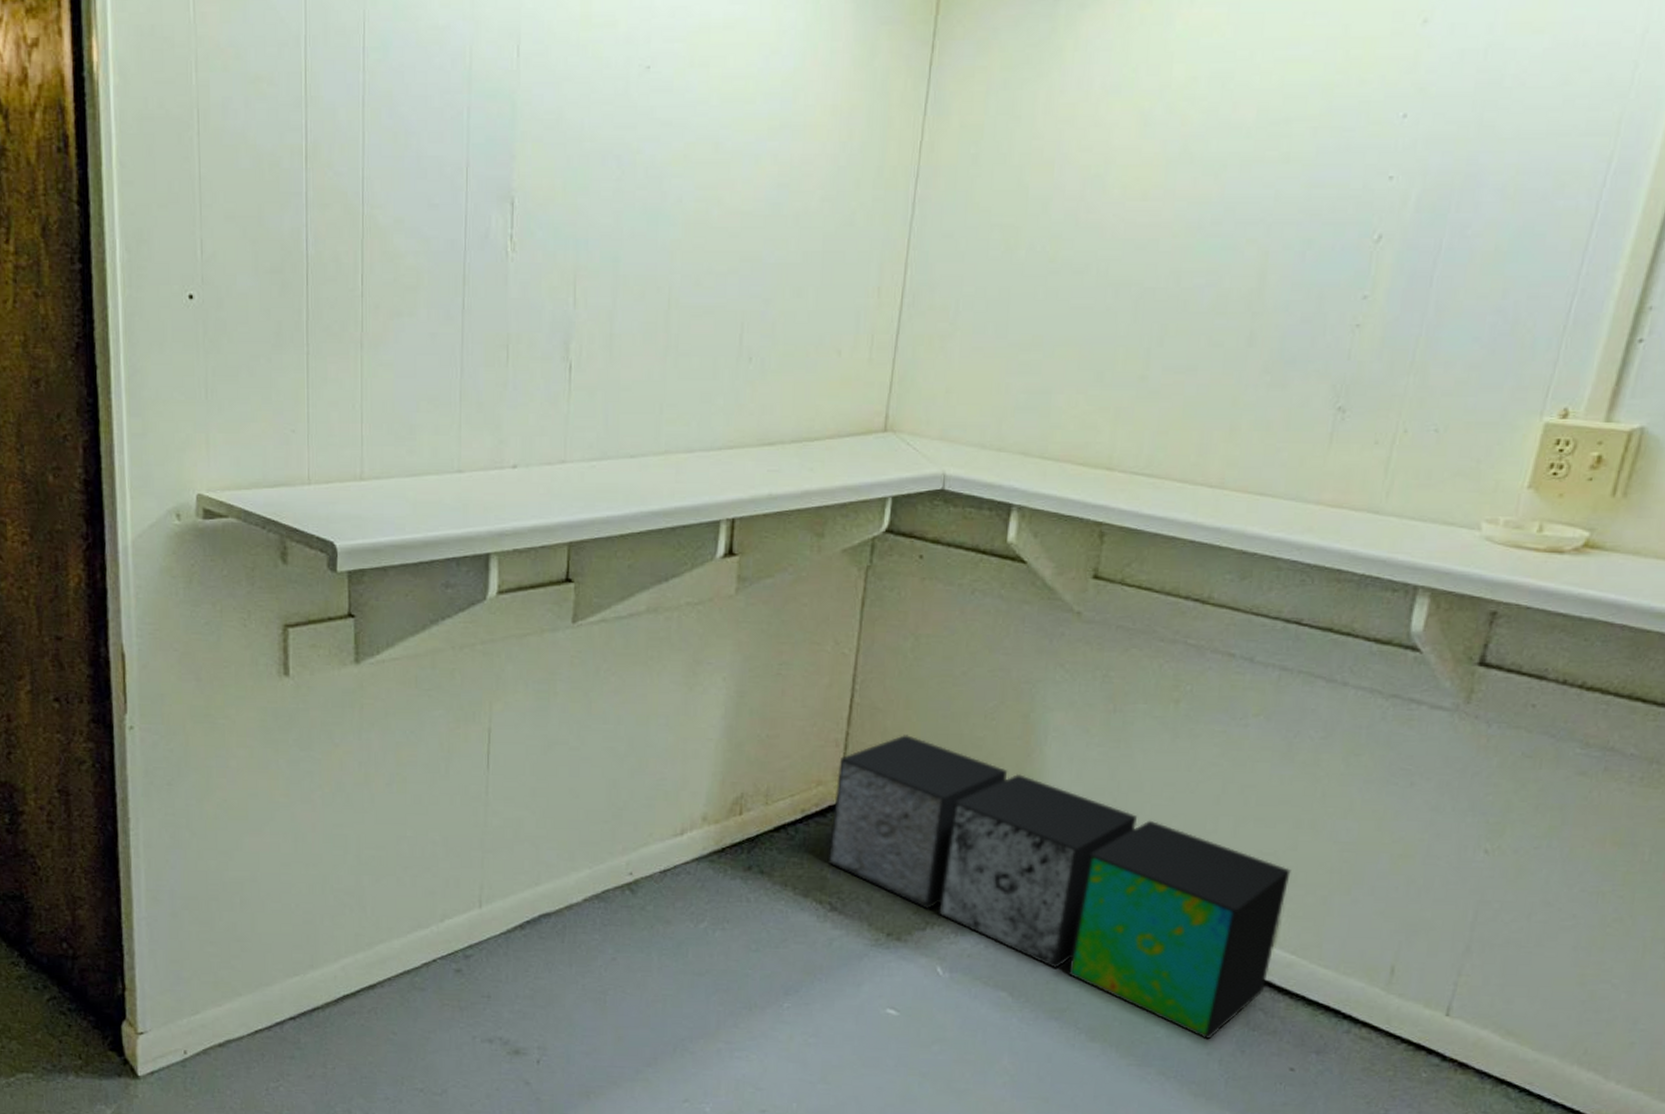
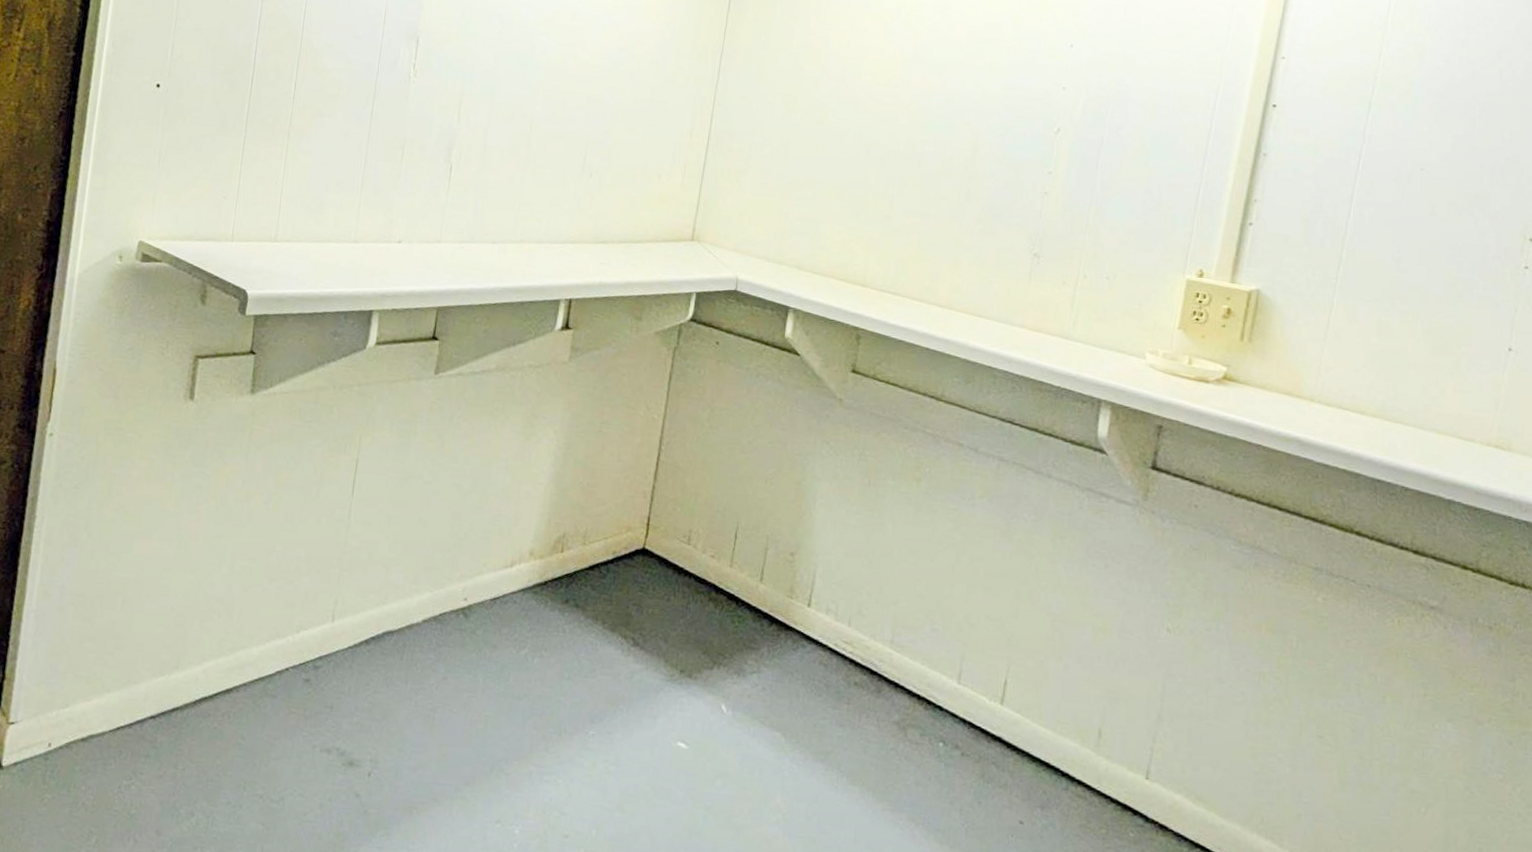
storage boxes: present [827,735,1291,1040] -> none [633,492,1014,789]

